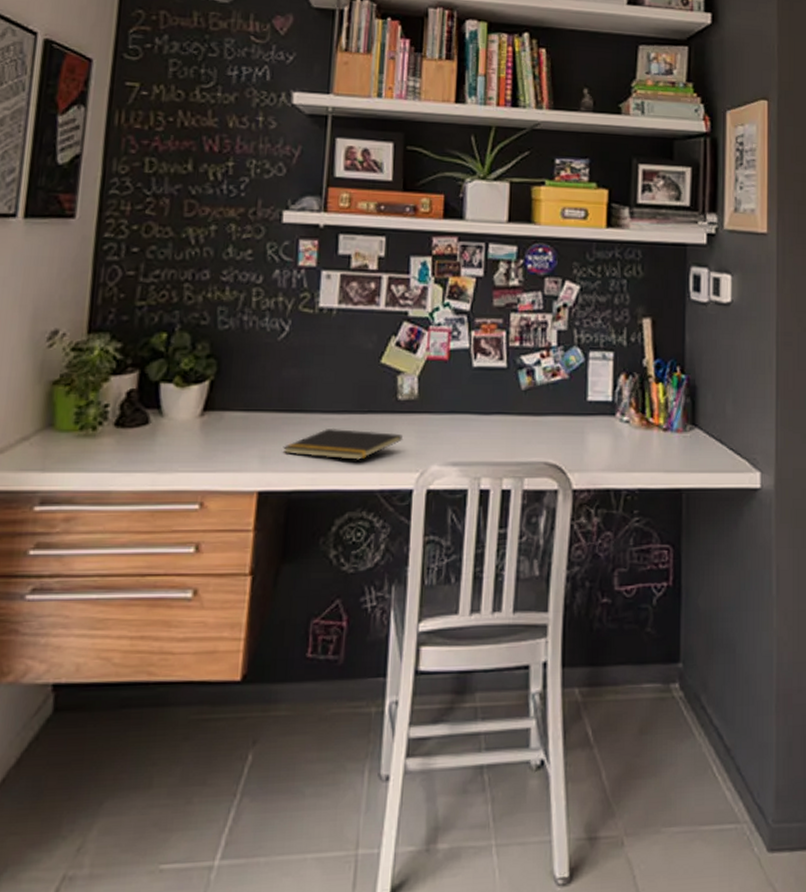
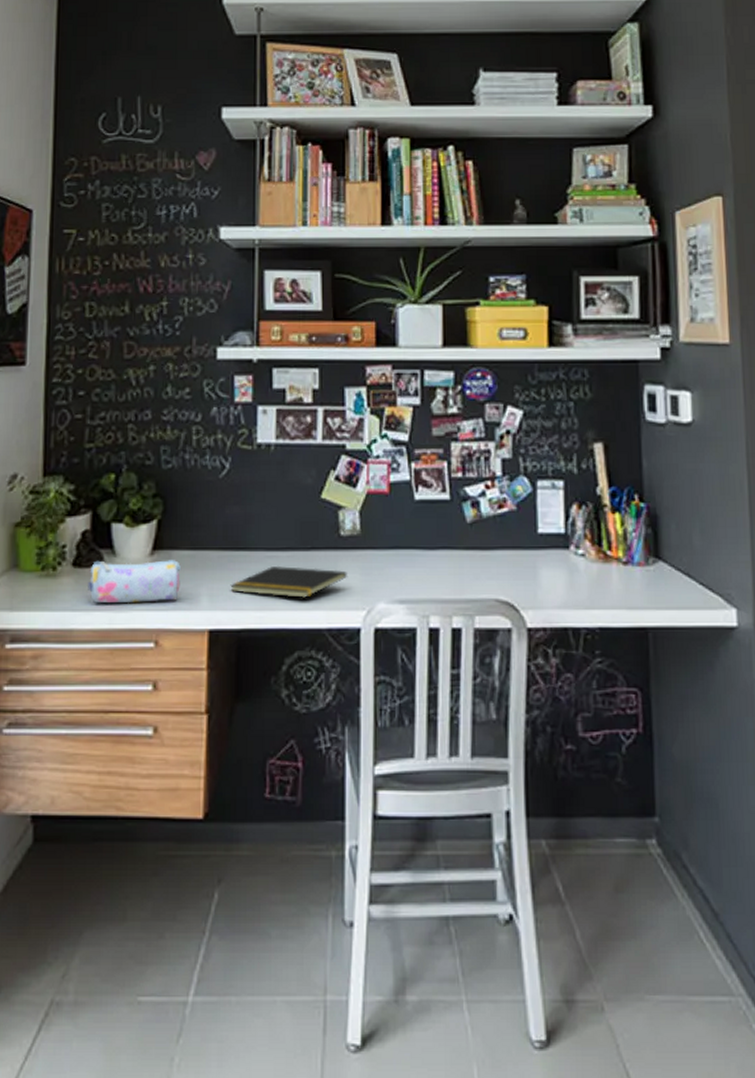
pencil case: none [130,420,232,464] -> present [88,560,181,603]

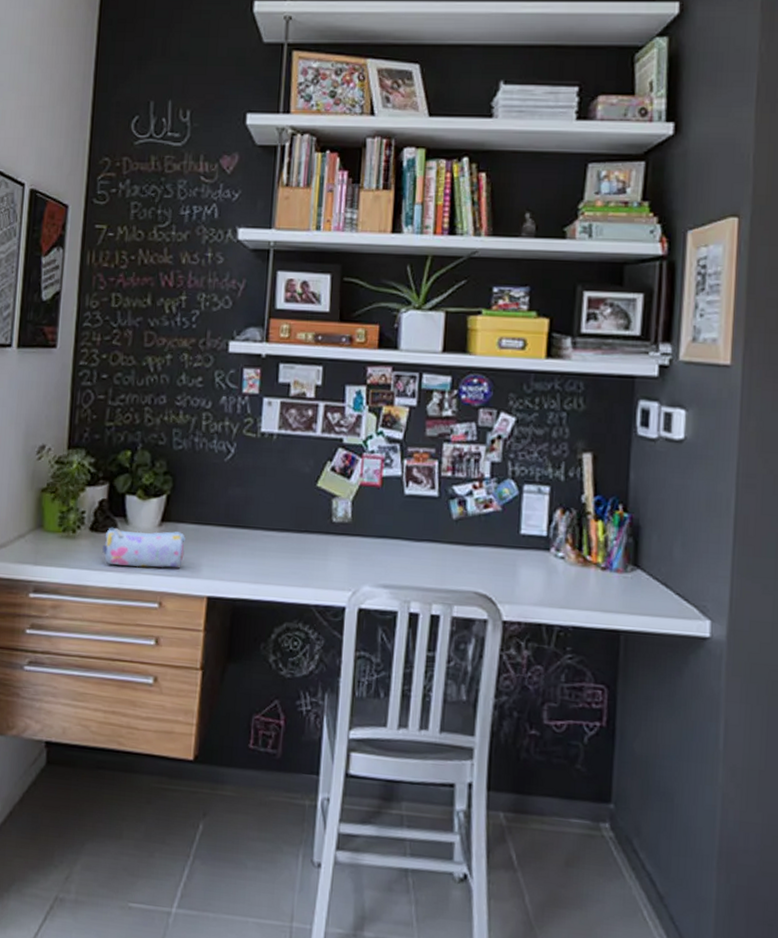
notepad: present [230,565,347,598] -> none [229,544,336,576]

